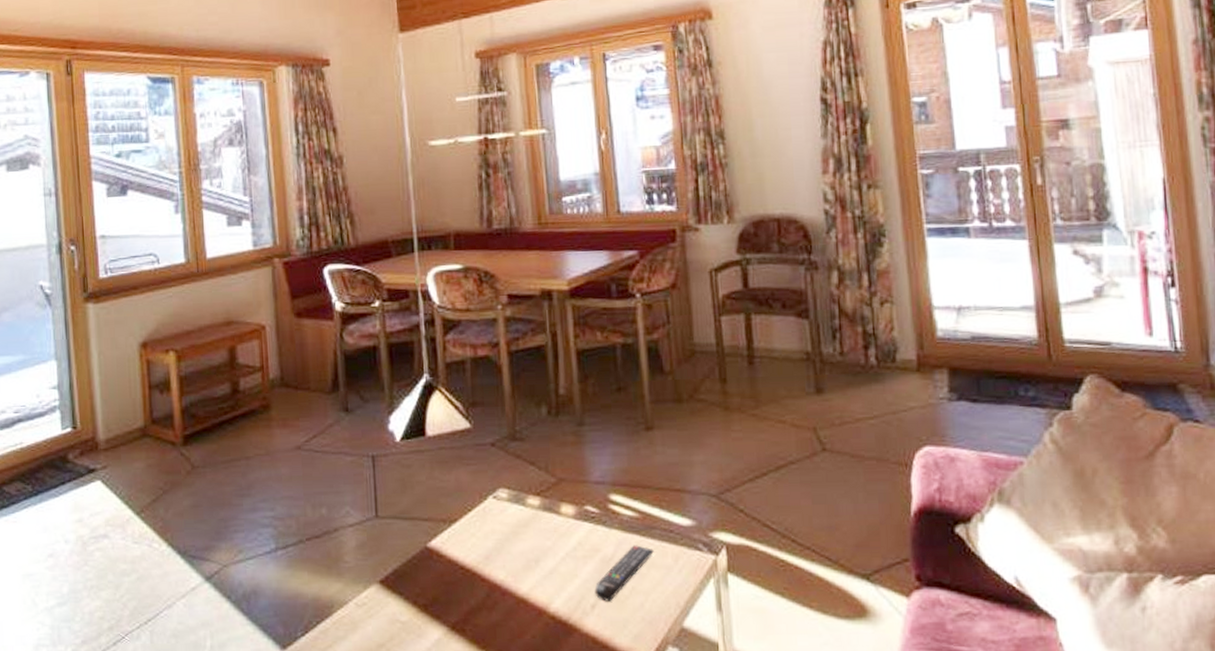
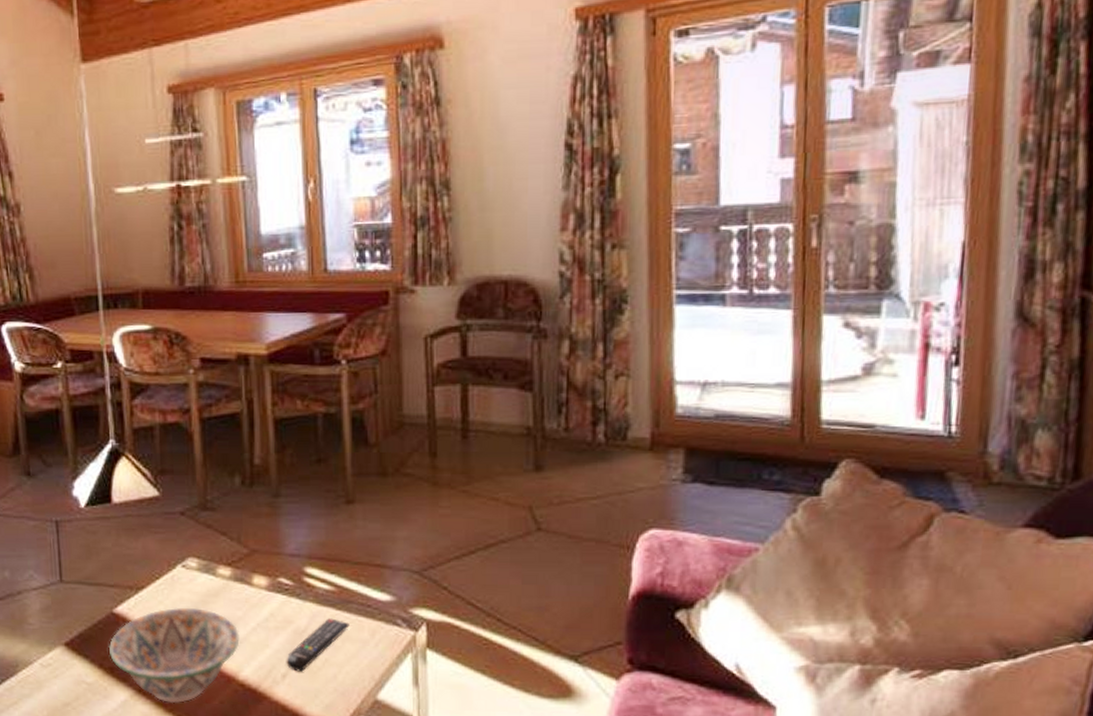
decorative bowl: none [423,540,550,639] -> present [109,608,240,703]

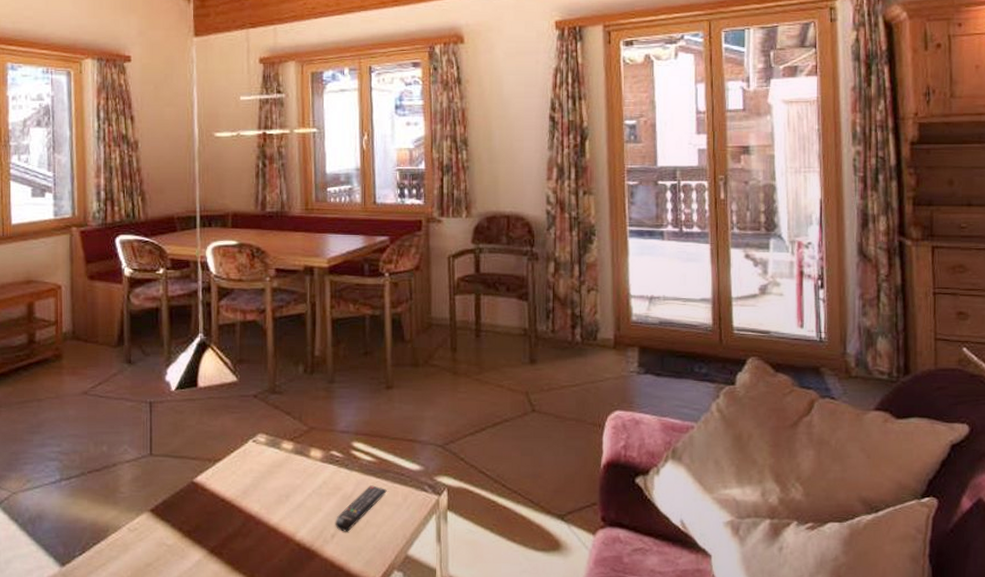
decorative bowl: present [109,608,240,703] -> none [188,477,298,561]

